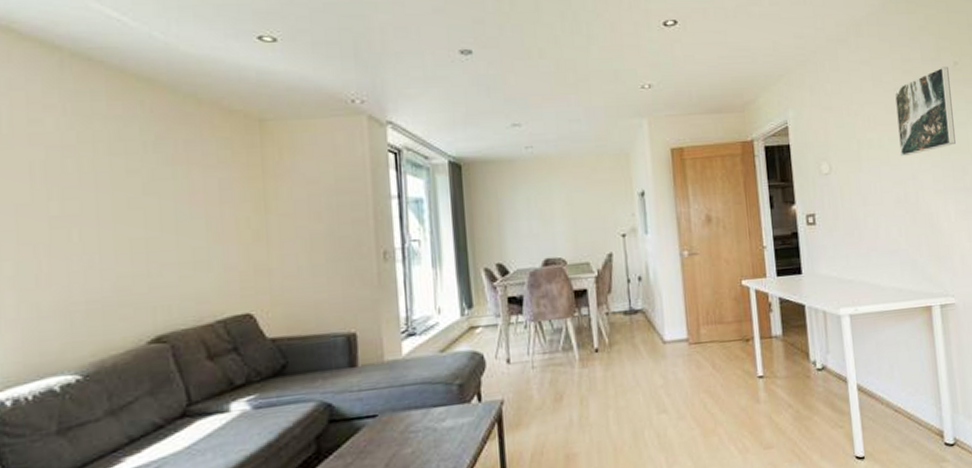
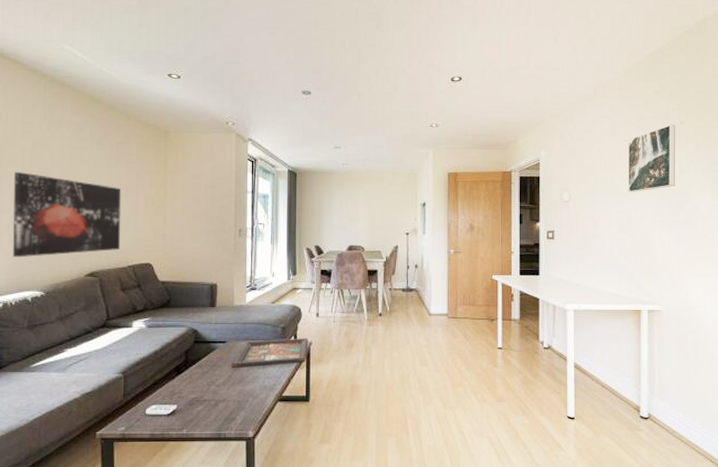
wall art: none [18,195,201,328] -> present [12,172,122,258]
decorative tray: none [387,395,499,452] -> present [231,338,308,368]

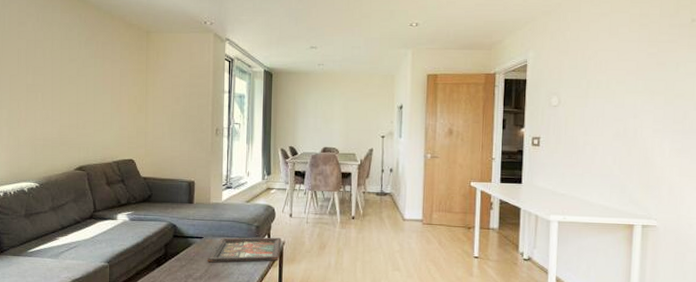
wall art: present [12,172,122,258] -> none [10,70,107,151]
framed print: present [627,124,675,192] -> none [625,22,685,97]

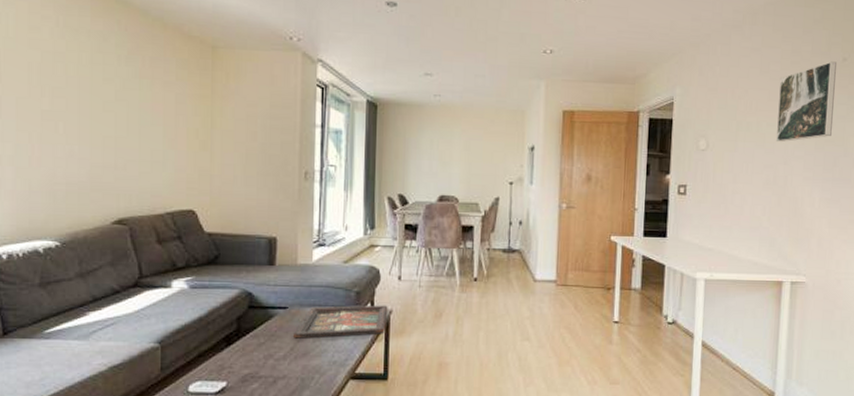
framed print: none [625,22,685,97] -> present [775,61,836,142]

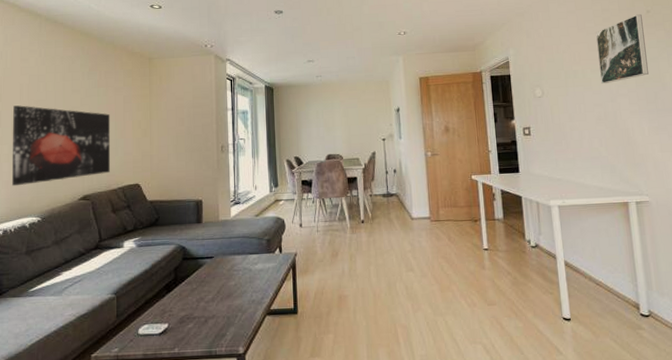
wall art: none [18,91,157,199] -> present [11,105,111,187]
decorative tray: present [294,305,388,339] -> none [219,249,294,283]

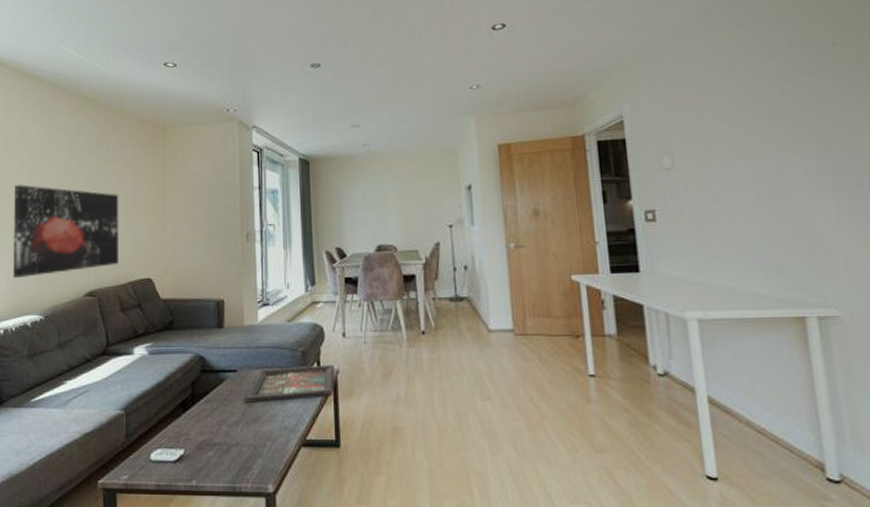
decorative tray: none [219,249,294,283] -> present [244,364,335,403]
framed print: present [595,14,649,84] -> none [751,49,836,149]

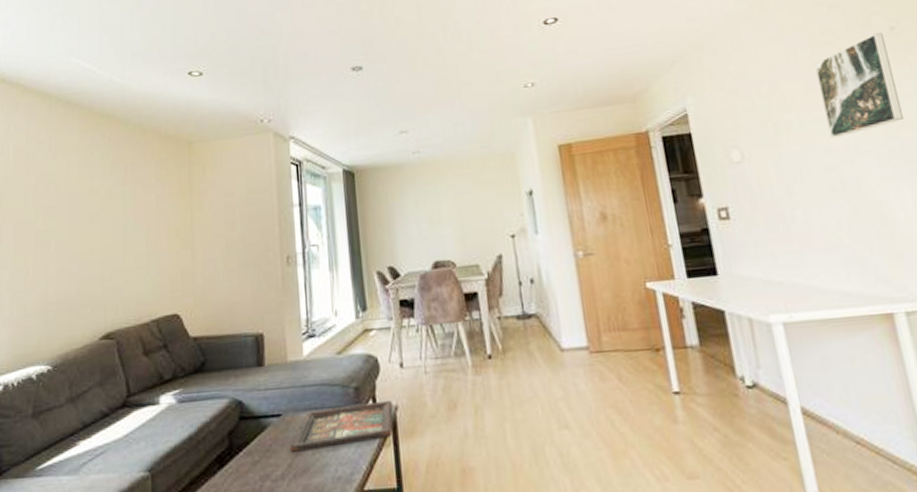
wall art: present [12,185,119,279] -> none [14,214,141,324]
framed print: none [751,49,836,149] -> present [813,32,903,137]

